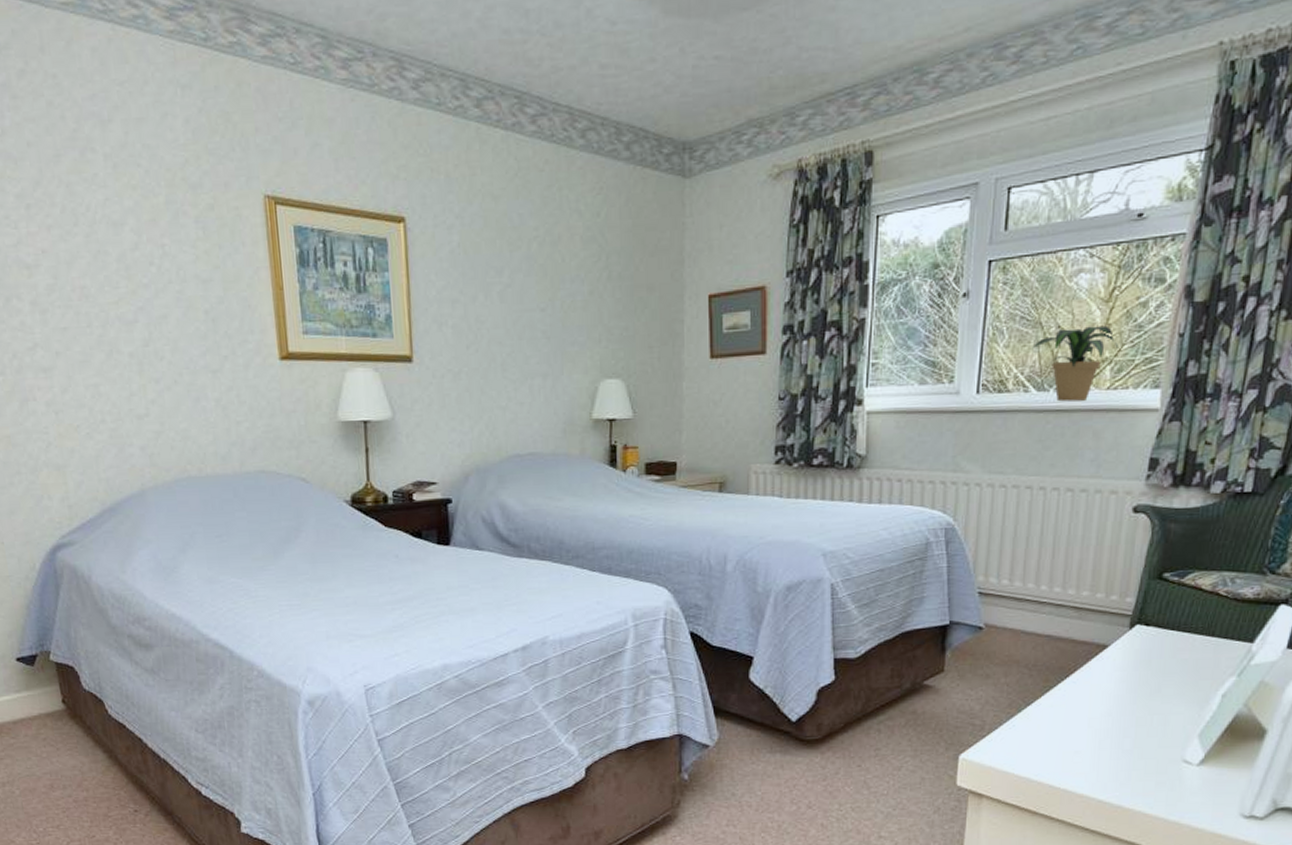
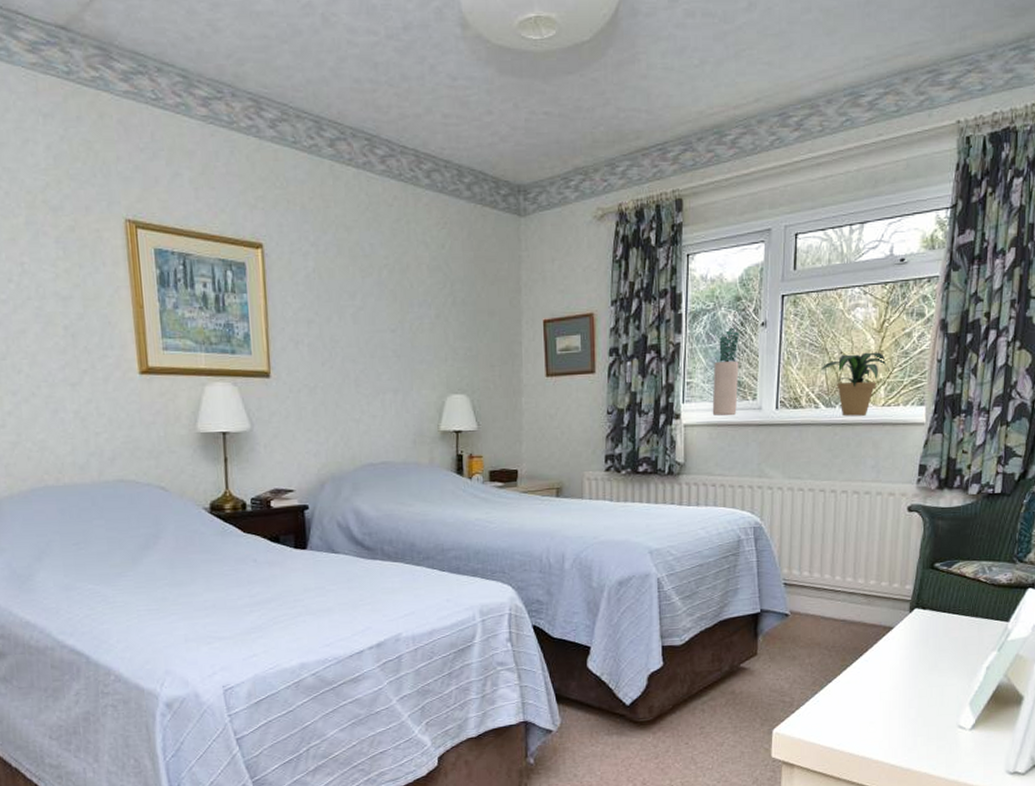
vase: none [900,294,937,402] -> present [712,323,740,416]

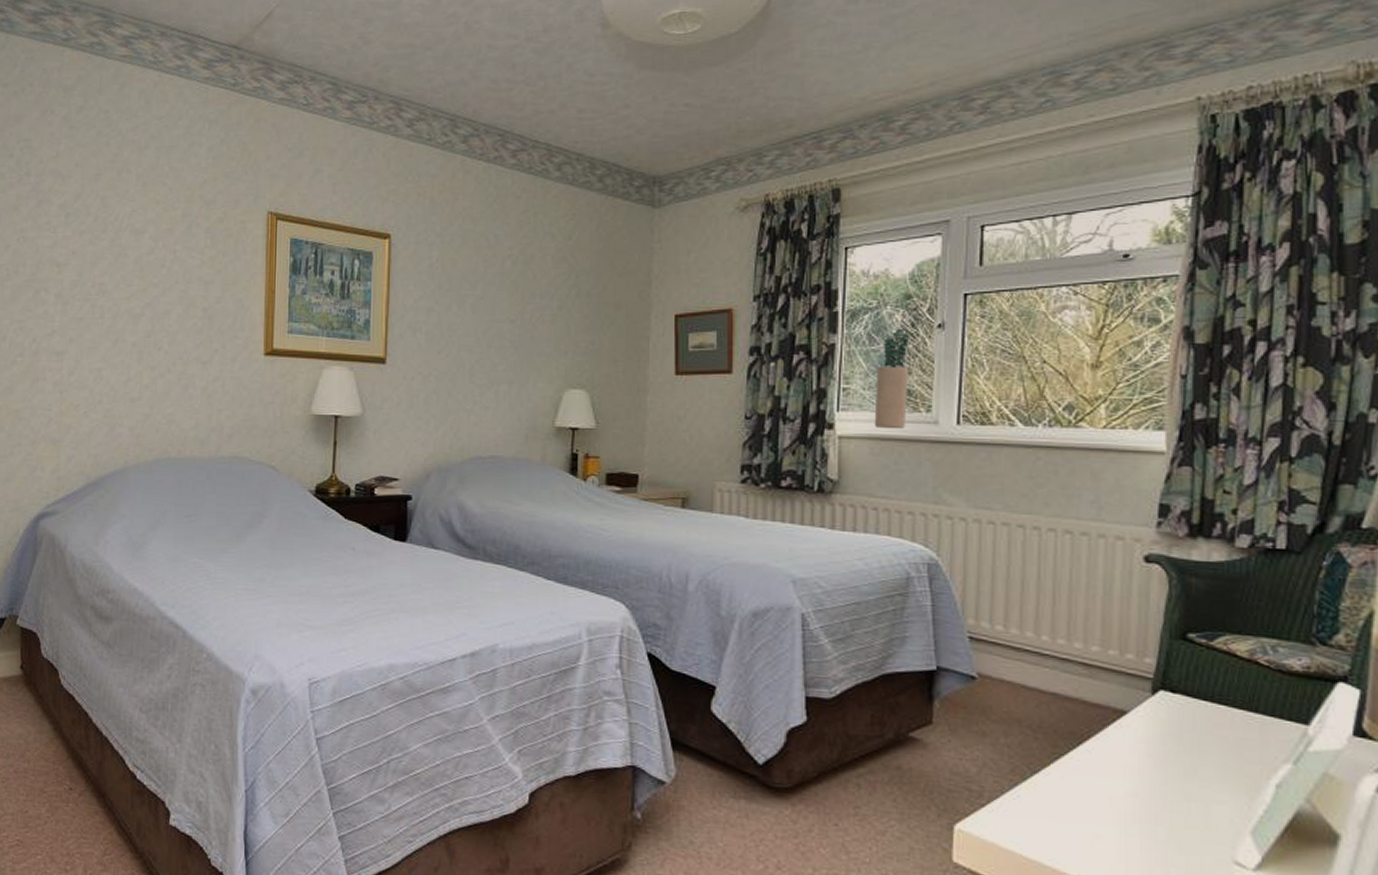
potted plant: present [820,352,889,417] -> none [1016,363,1112,438]

